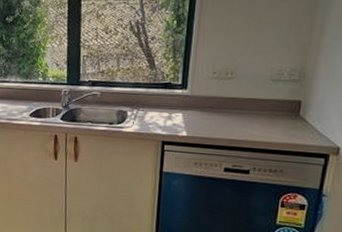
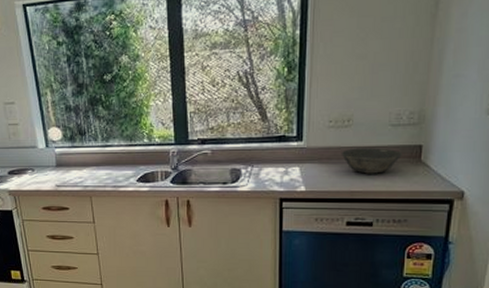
bowl: none [222,99,282,125] -> present [341,148,402,174]

